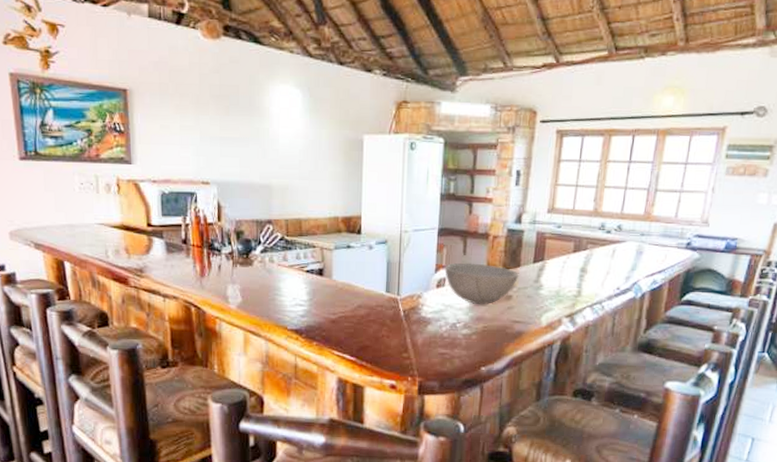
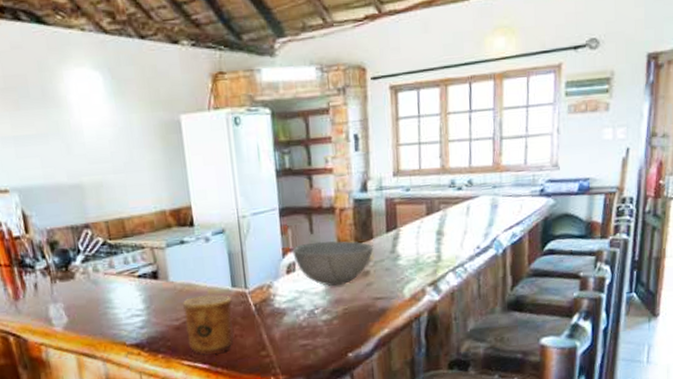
cup: none [340,296,384,349] -> present [183,294,234,354]

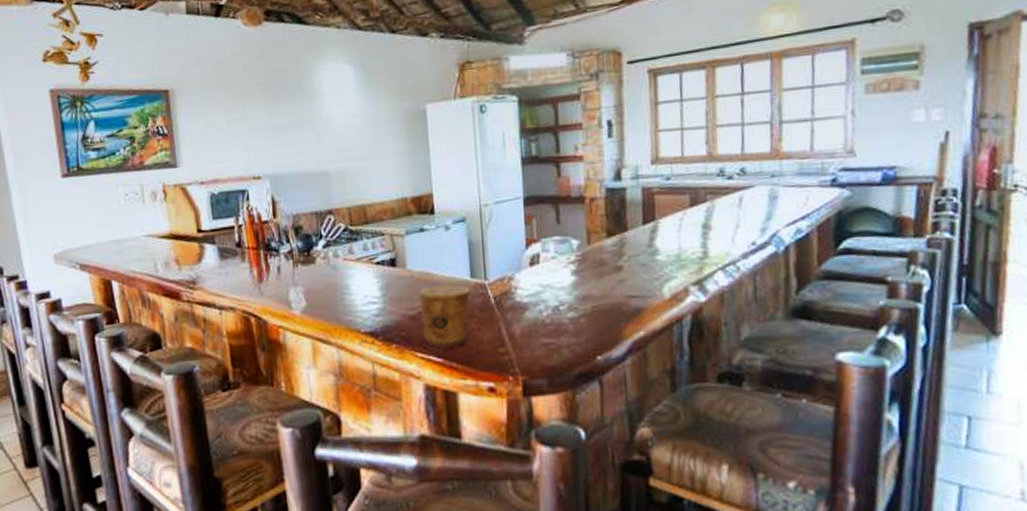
bowl: present [292,241,373,286] -> none [537,232,627,282]

